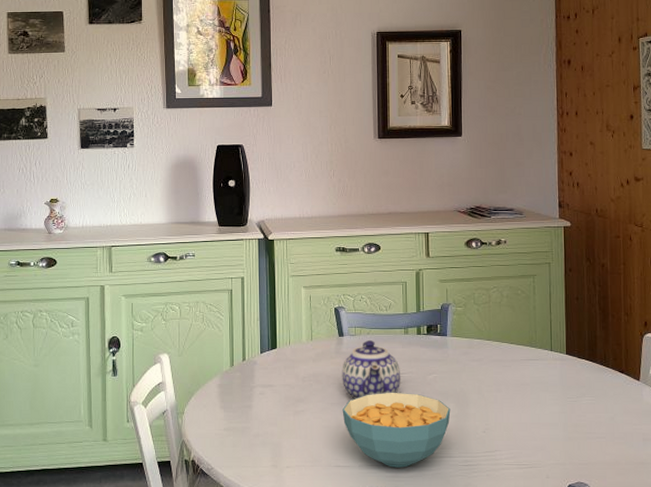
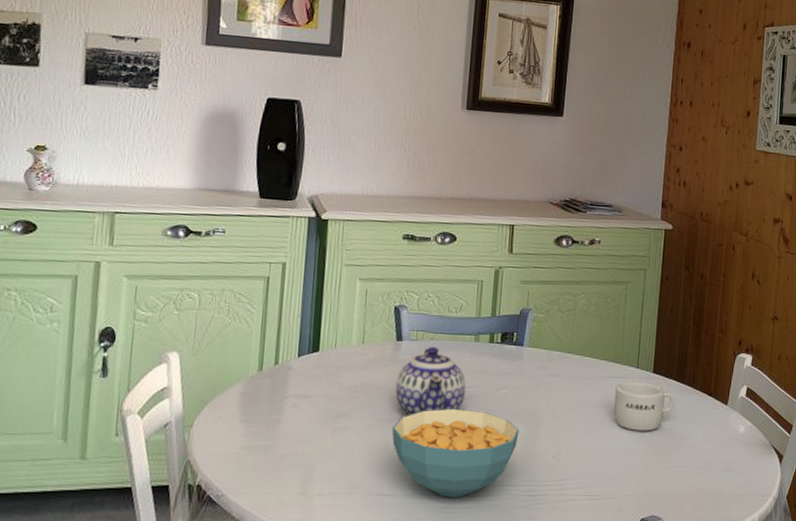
mug: none [533,363,589,407] -> present [614,381,675,431]

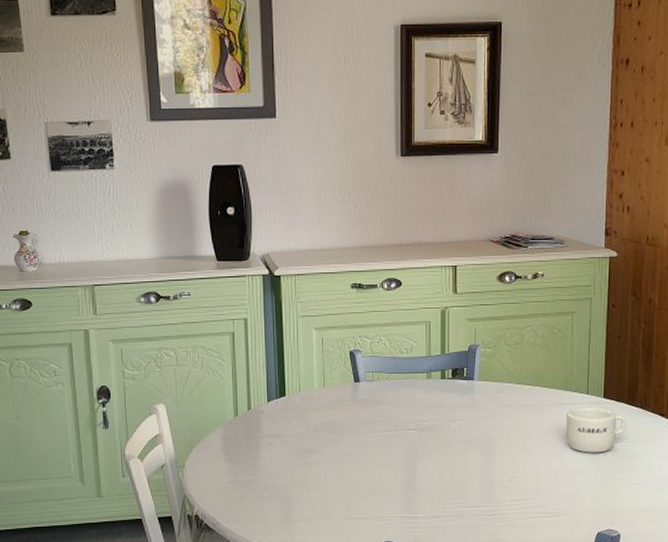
cereal bowl: present [392,408,519,497] -> none [358,440,476,519]
teapot: present [395,347,466,416] -> none [357,386,422,449]

